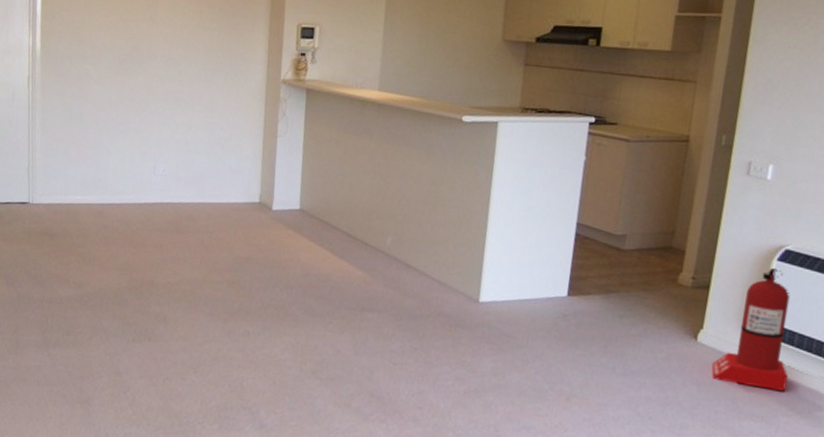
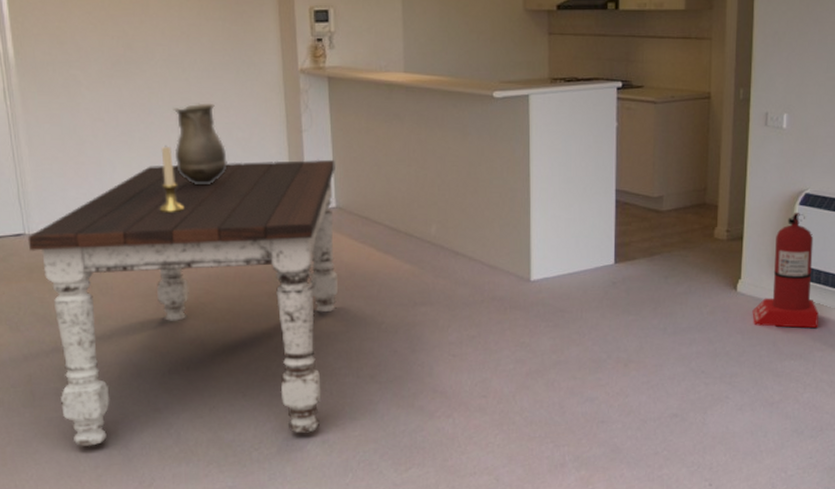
dining table: none [30,154,304,416] -> present [27,159,338,446]
candle holder: none [143,138,165,199] -> present [159,146,185,213]
vase: none [162,102,207,177] -> present [173,103,228,186]

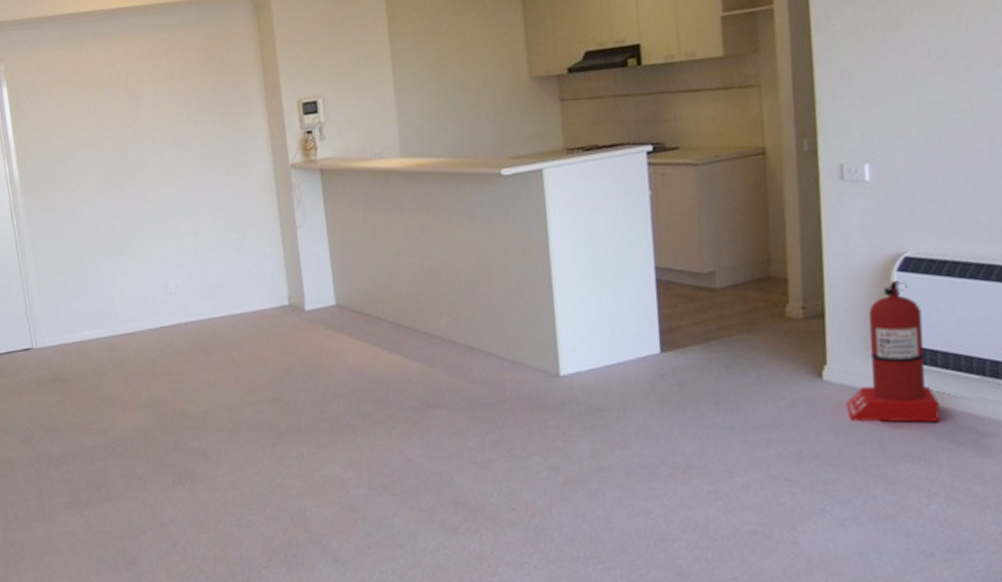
dining table: present [27,159,338,446] -> none [35,255,343,562]
candle holder: present [159,146,185,213] -> none [156,252,182,321]
vase: present [173,103,228,186] -> none [166,206,223,291]

